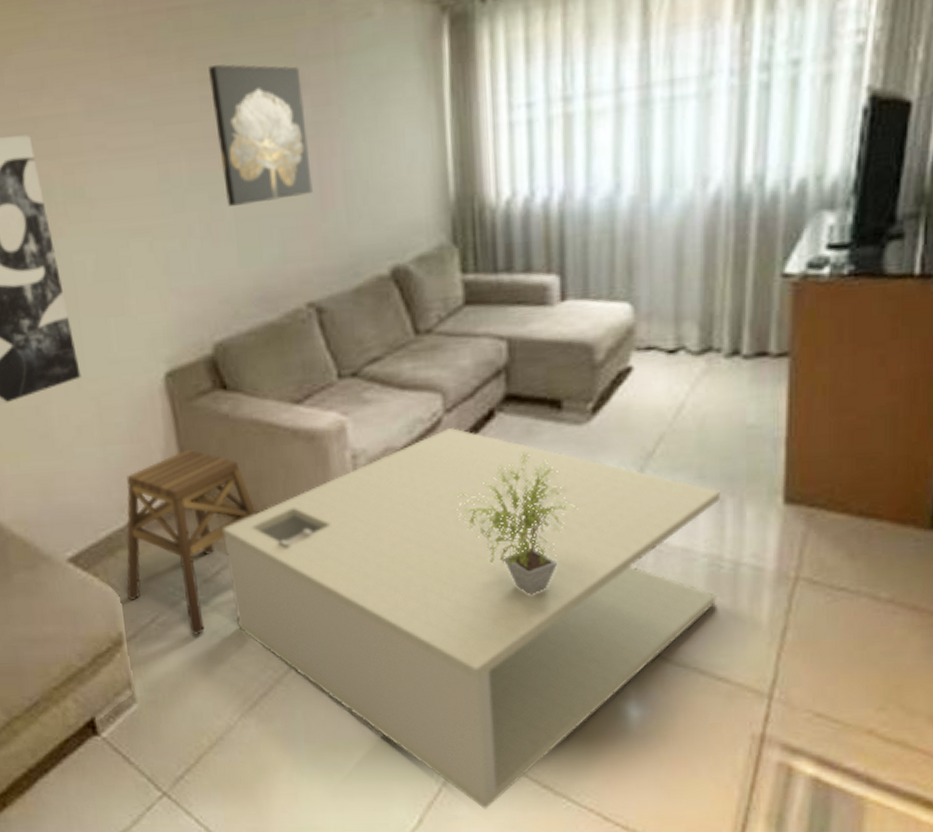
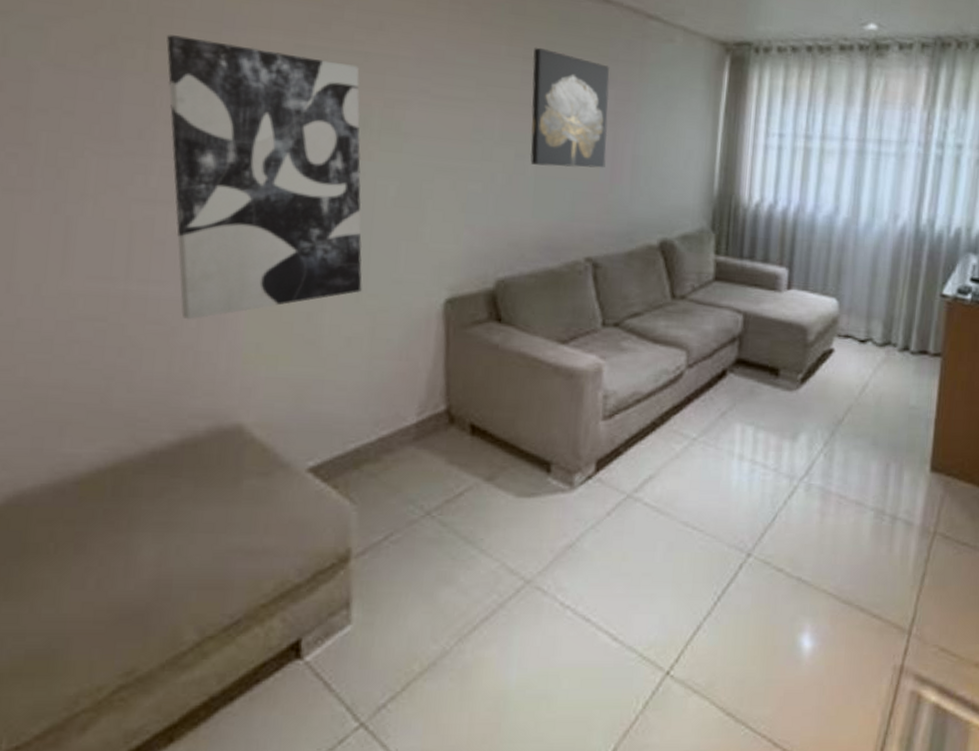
stool: present [126,449,257,635] -> none [363,372,509,555]
coffee table: present [223,428,721,809] -> none [471,381,888,737]
potted plant: present [454,452,579,595] -> none [684,409,782,534]

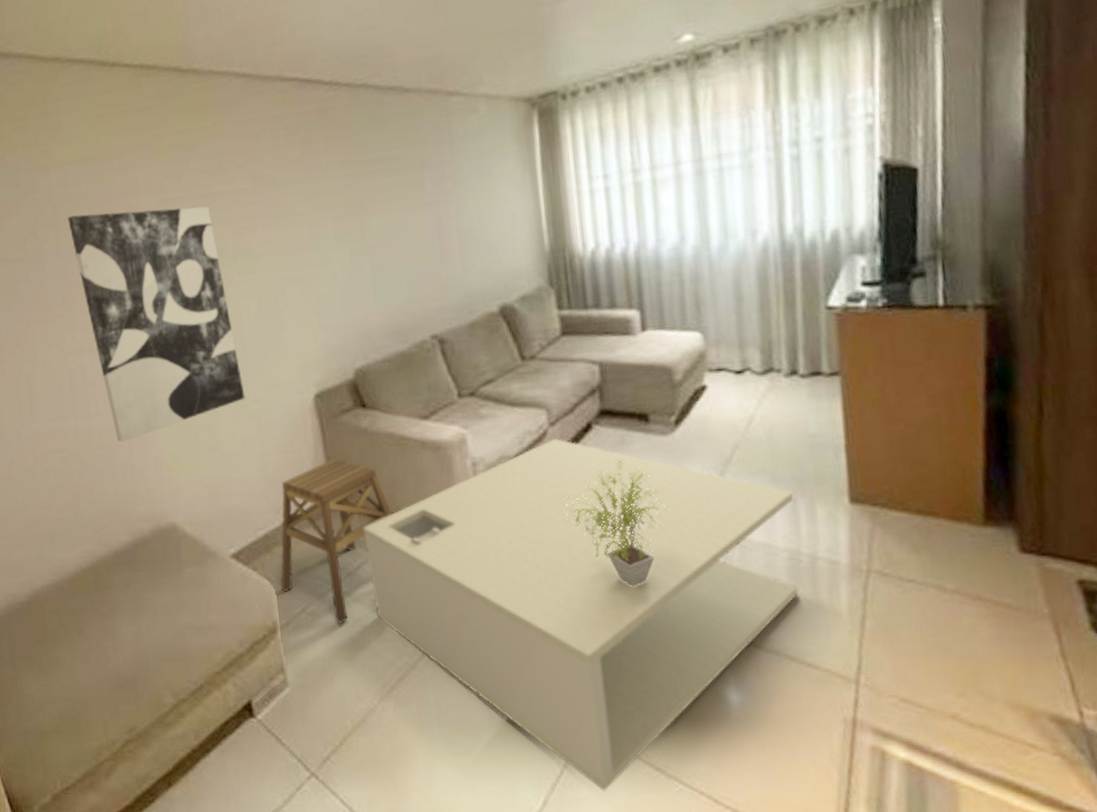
stool: none [363,372,509,555] -> present [280,458,392,624]
coffee table: none [471,381,888,737] -> present [363,439,799,791]
wall art: present [530,47,610,168] -> none [349,150,434,259]
potted plant: none [684,409,782,534] -> present [561,459,670,586]

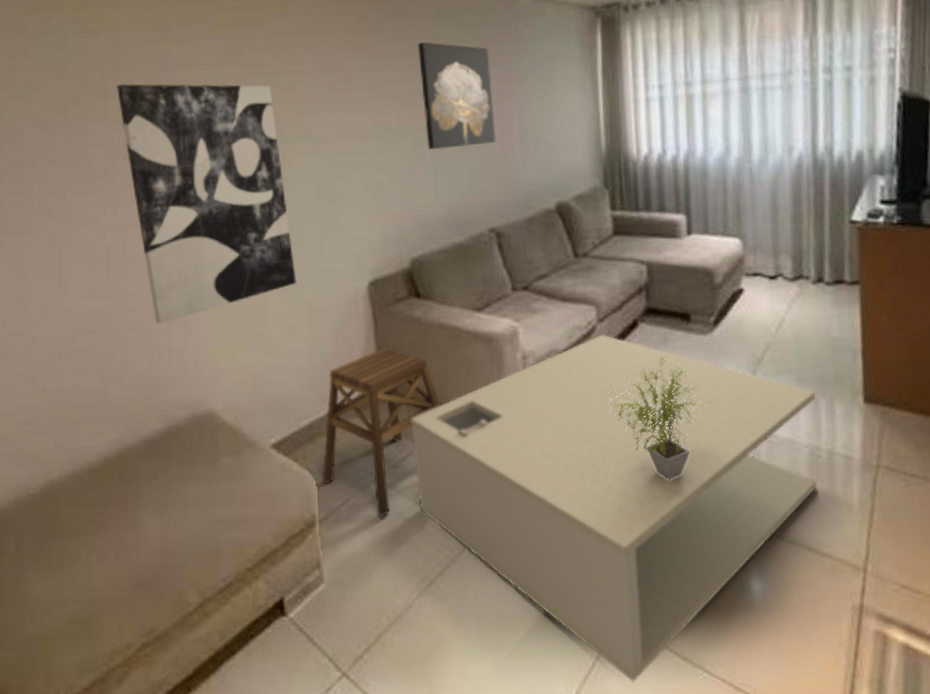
wall art: none [349,150,434,259] -> present [418,41,496,149]

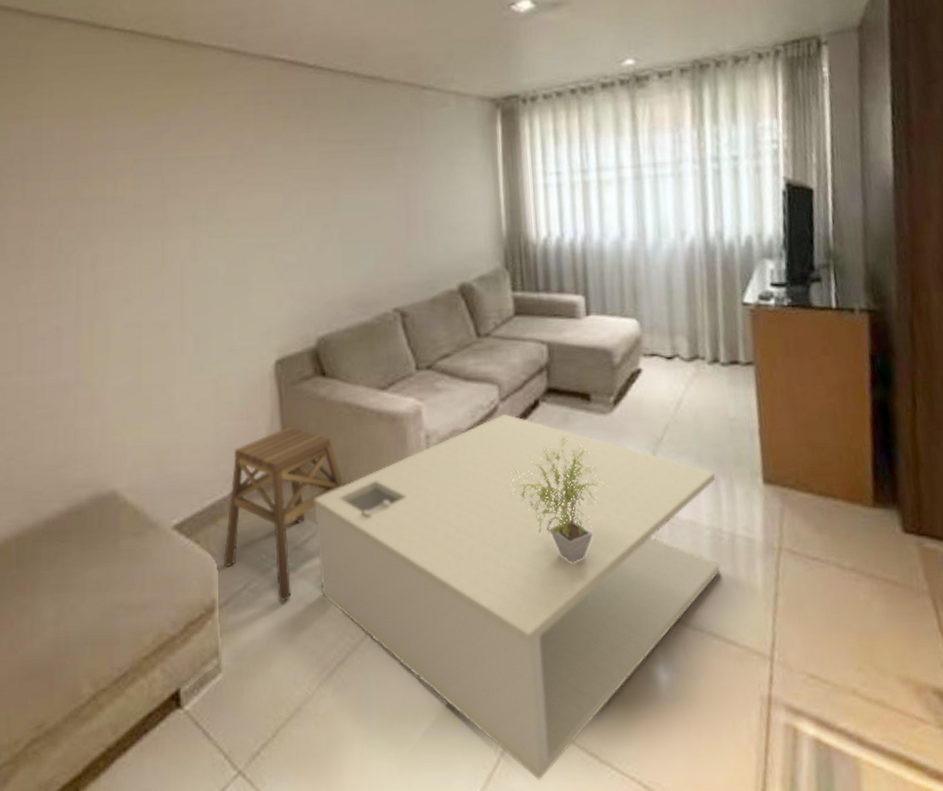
wall art: present [117,83,297,325] -> none [37,167,204,402]
wall art: present [418,41,496,149] -> none [328,129,401,231]

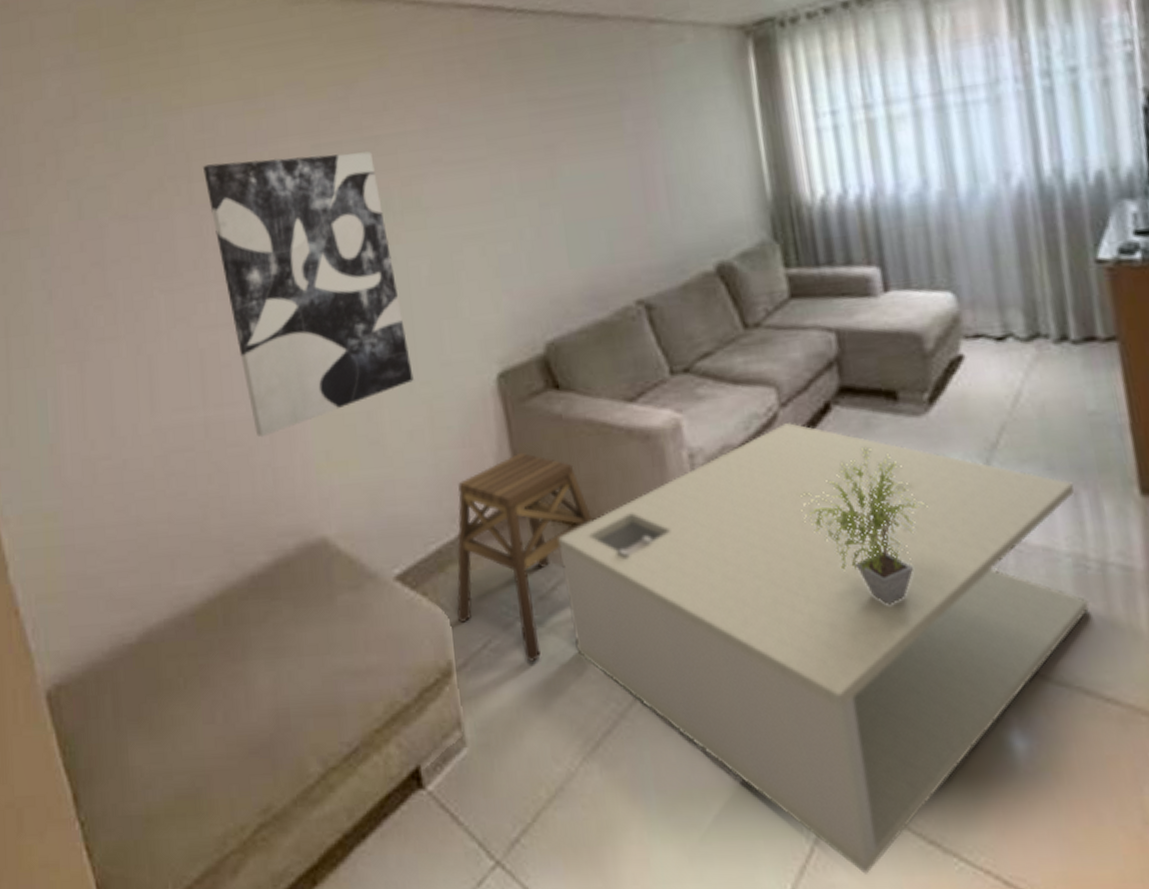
wall art: none [37,167,204,402] -> present [203,151,414,438]

